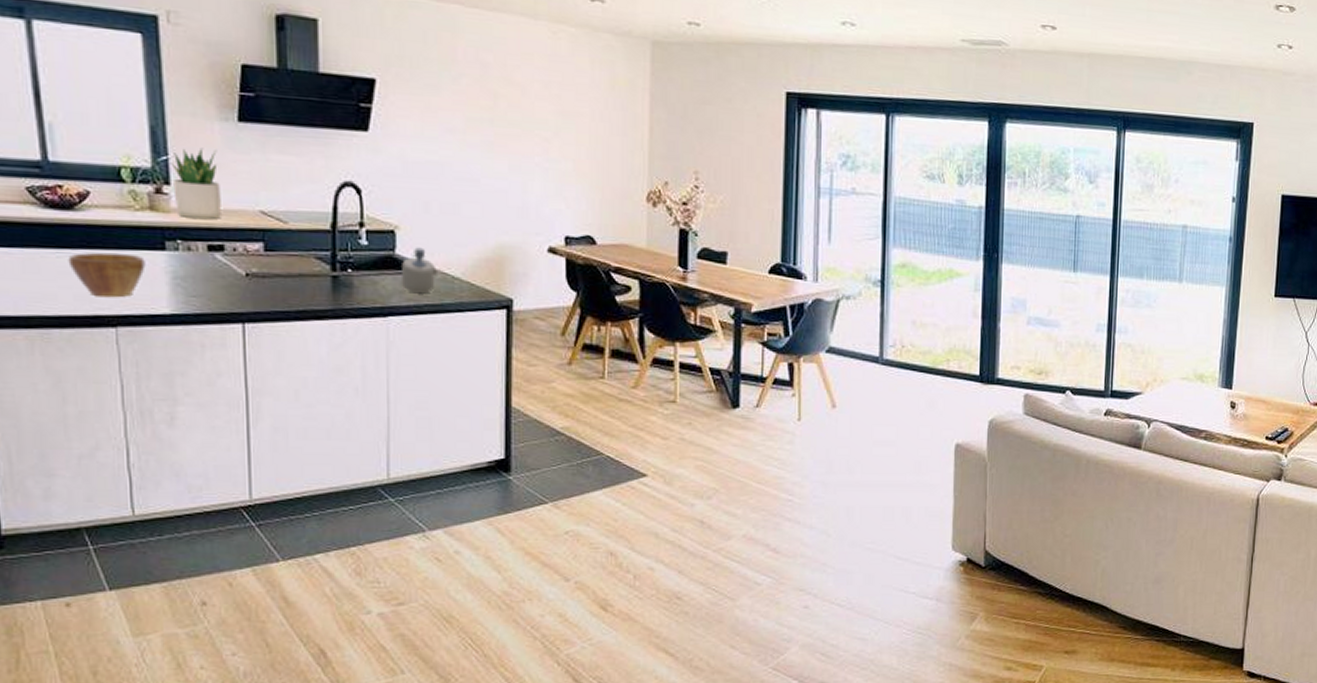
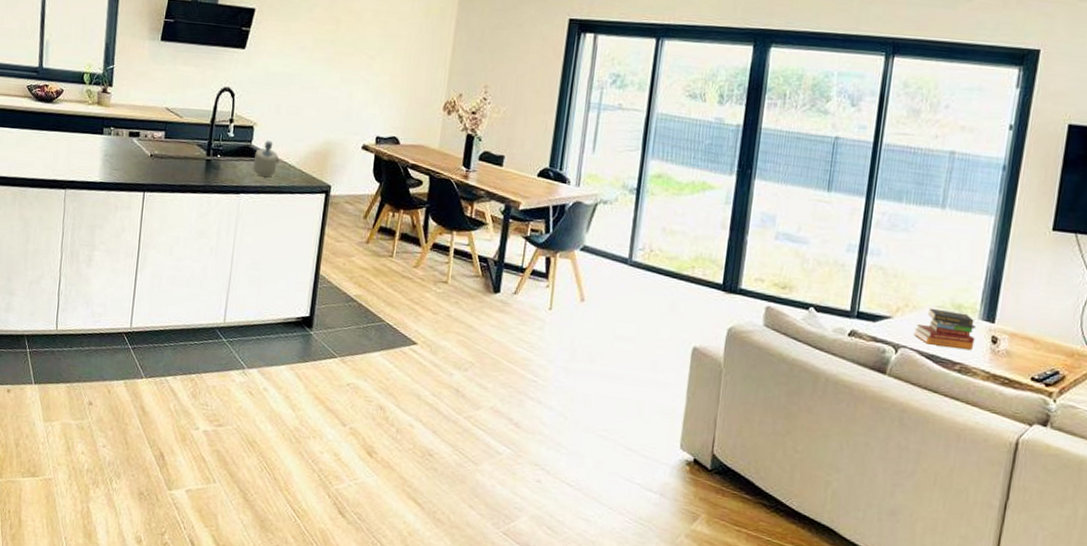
bowl: present [68,252,146,298] -> none [44,134,90,168]
planter: present [170,147,221,220] -> none [113,59,145,113]
books: none [1163,380,1217,417] -> present [914,308,977,350]

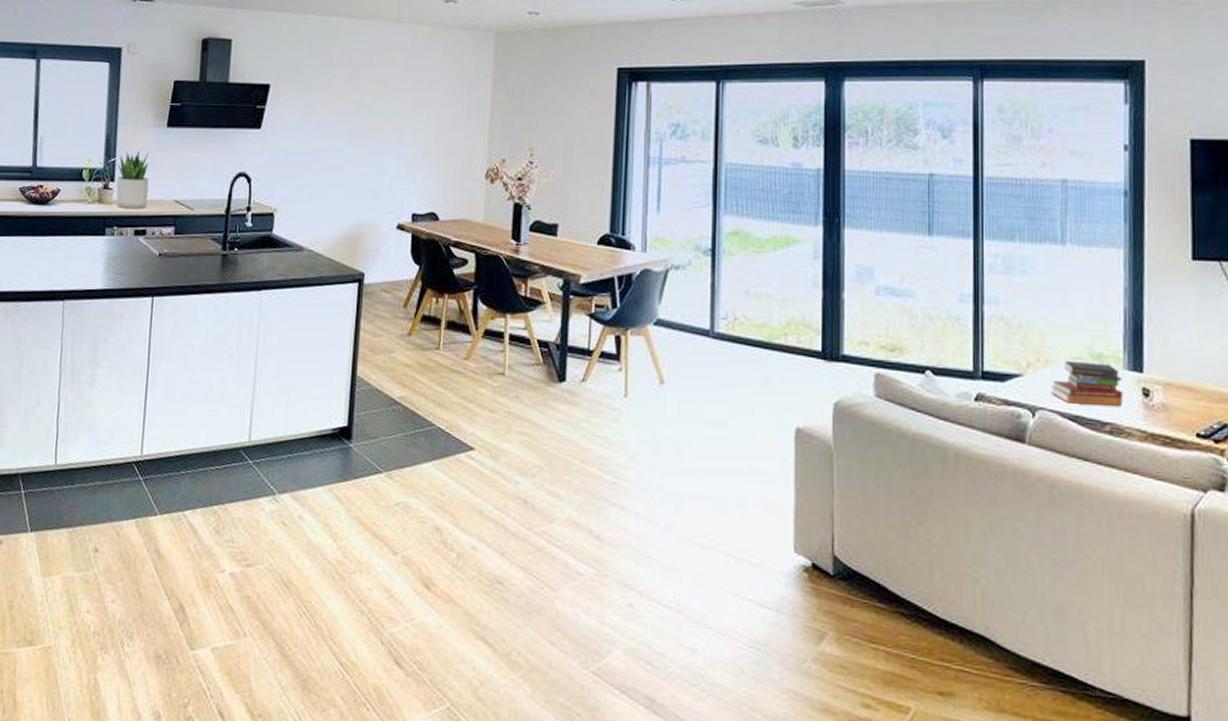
planter: none [113,59,145,113] -> present [116,150,150,209]
soap dispenser: present [252,140,278,178] -> none [274,227,303,269]

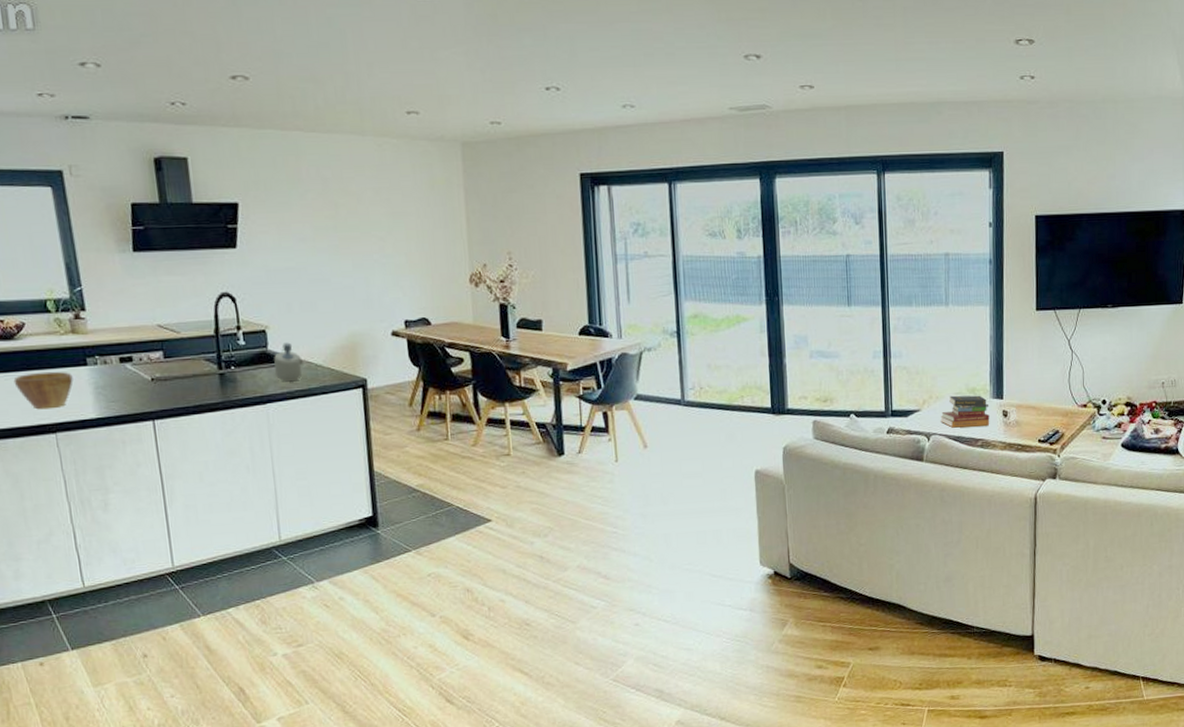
bowl: none [38,238,90,276] -> present [13,371,73,410]
planter: present [116,150,150,209] -> none [84,277,128,337]
soap dispenser: none [274,227,303,269] -> present [274,342,302,382]

